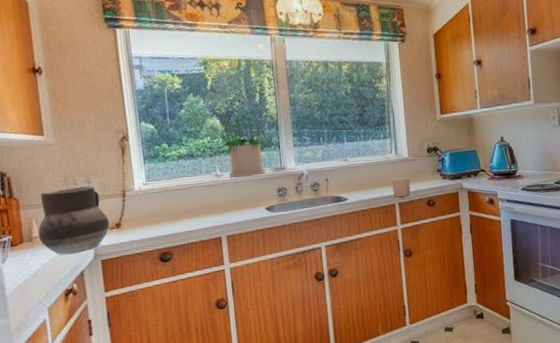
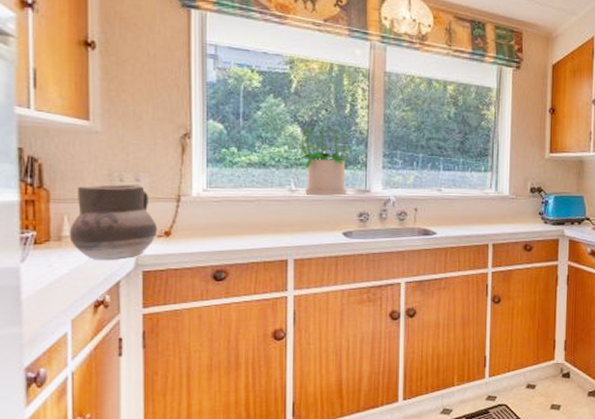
mug: present [391,176,411,198] -> none [487,215,508,238]

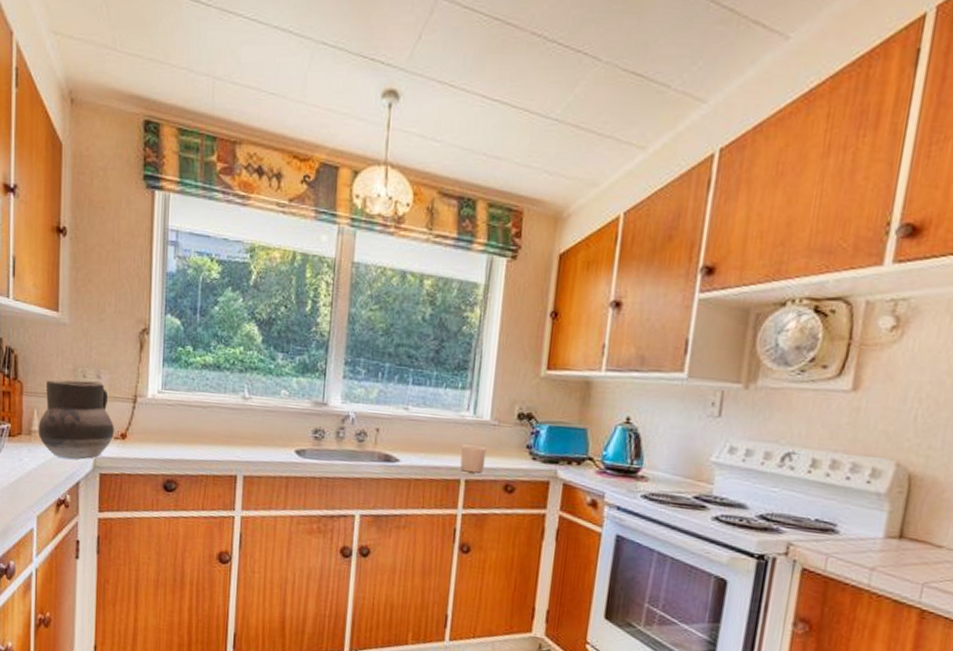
potted plant: present [294,126,351,196] -> none [249,325,310,408]
mug: none [487,215,508,238] -> present [460,444,487,473]

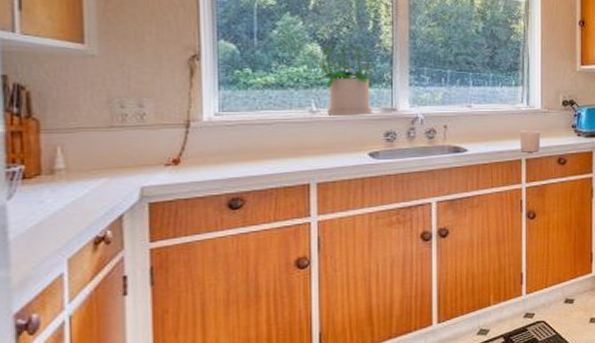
ceramic jug: present [38,379,114,460] -> none [63,111,164,194]
potted plant: none [249,325,310,408] -> present [314,44,376,116]

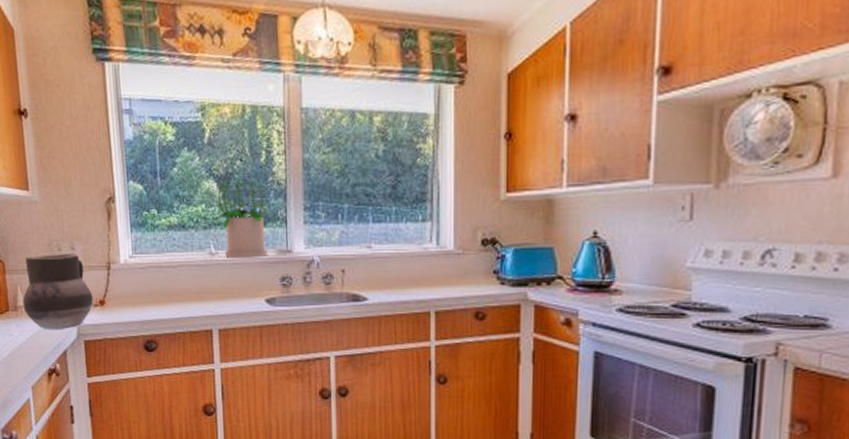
ceramic jug: none [63,111,164,194] -> present [23,254,93,330]
mug: present [519,129,541,153] -> none [427,275,453,304]

